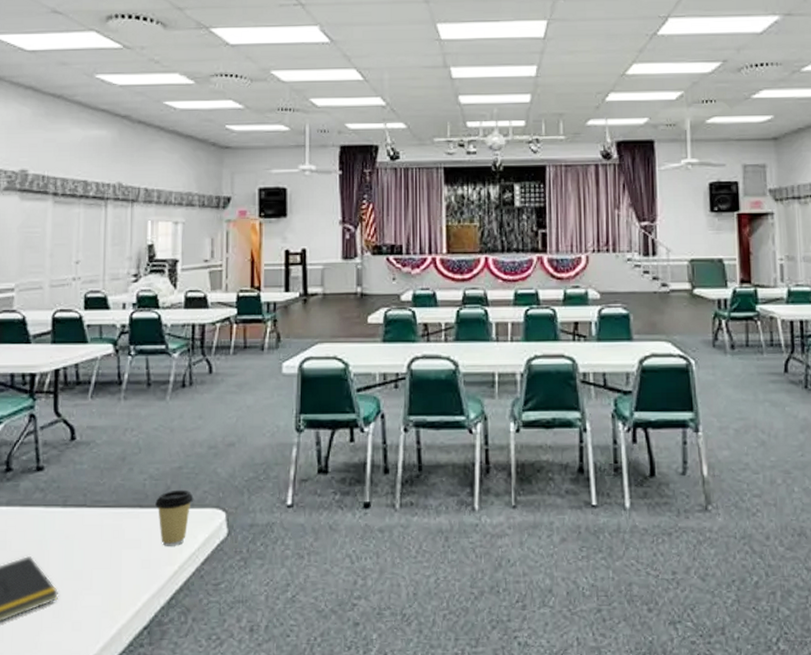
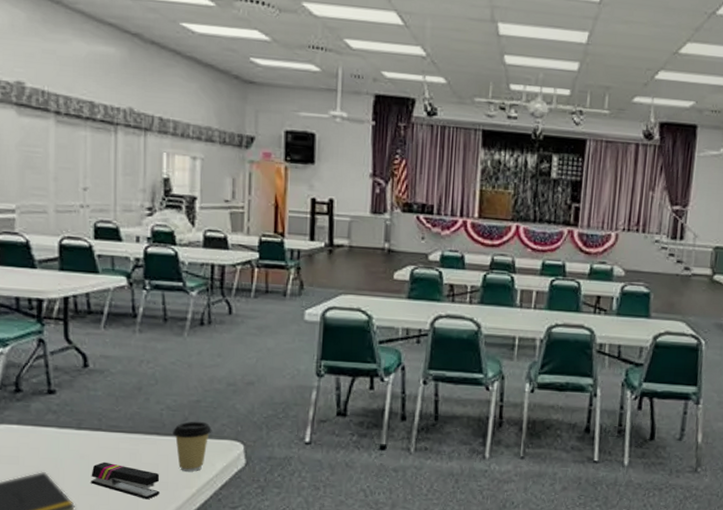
stapler: none [74,541,142,581] -> present [91,461,160,500]

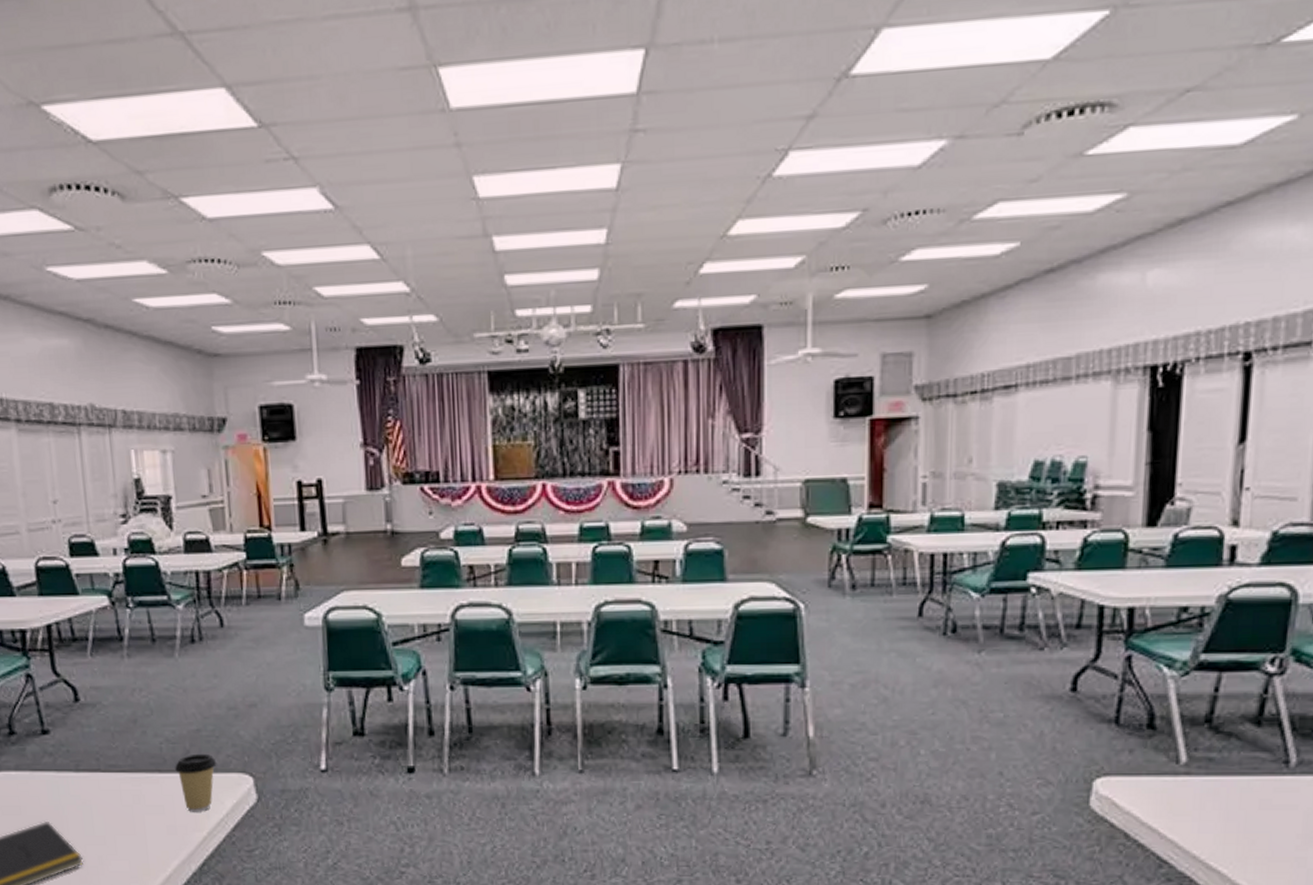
stapler: present [91,461,160,500] -> none [95,806,169,847]

